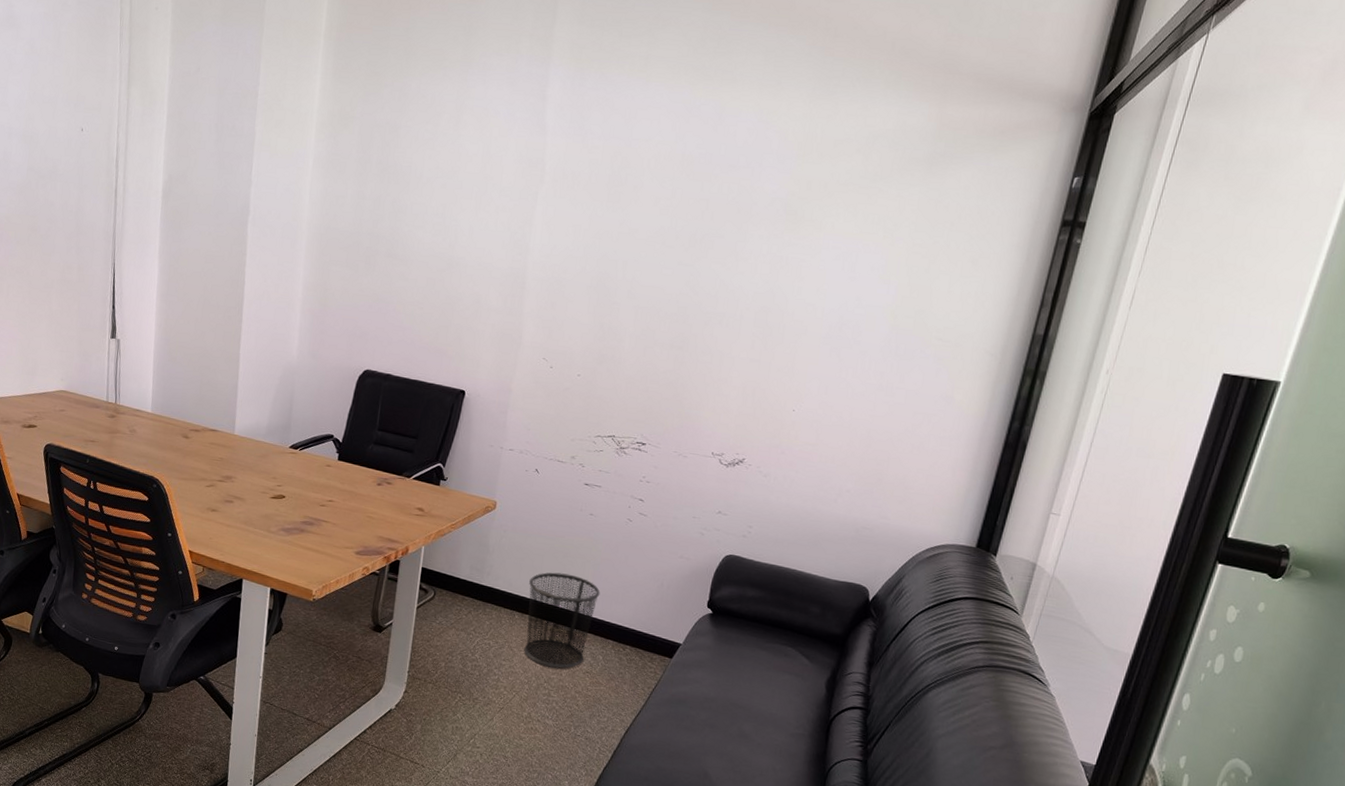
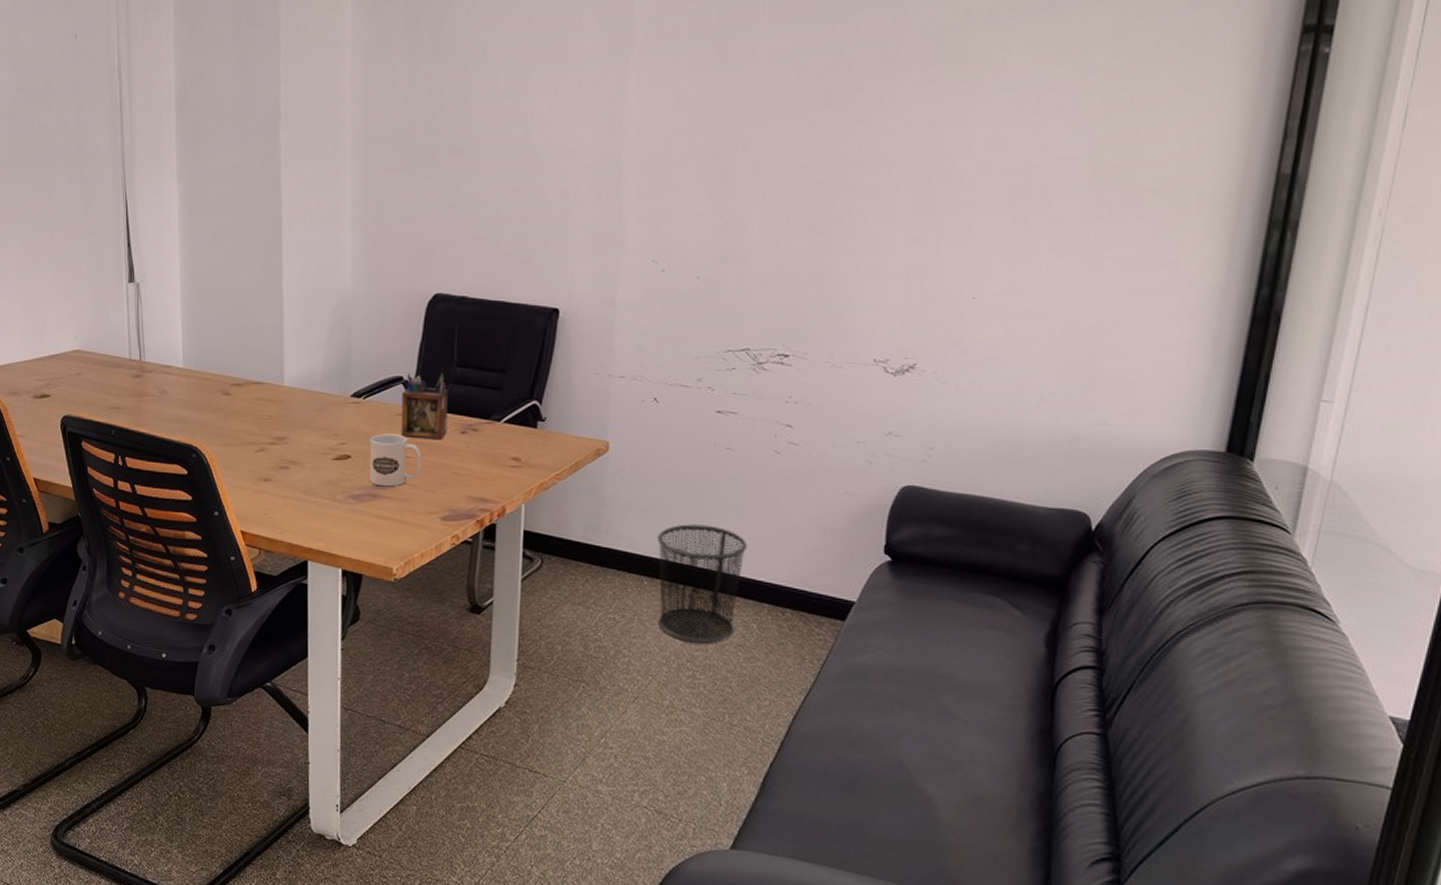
mug: none [299,480,344,524] -> present [369,434,422,487]
desk organizer: none [328,432,370,489] -> present [401,373,448,440]

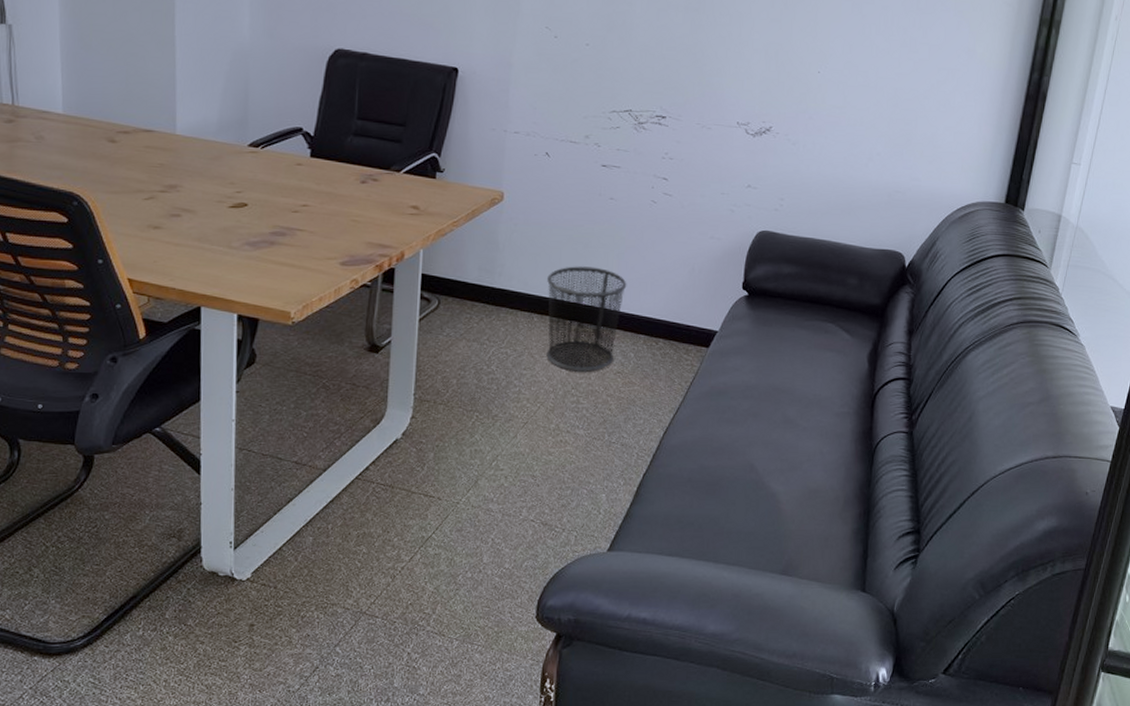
mug: present [369,434,422,487] -> none [266,182,321,234]
desk organizer: present [401,373,448,440] -> none [300,124,349,189]

